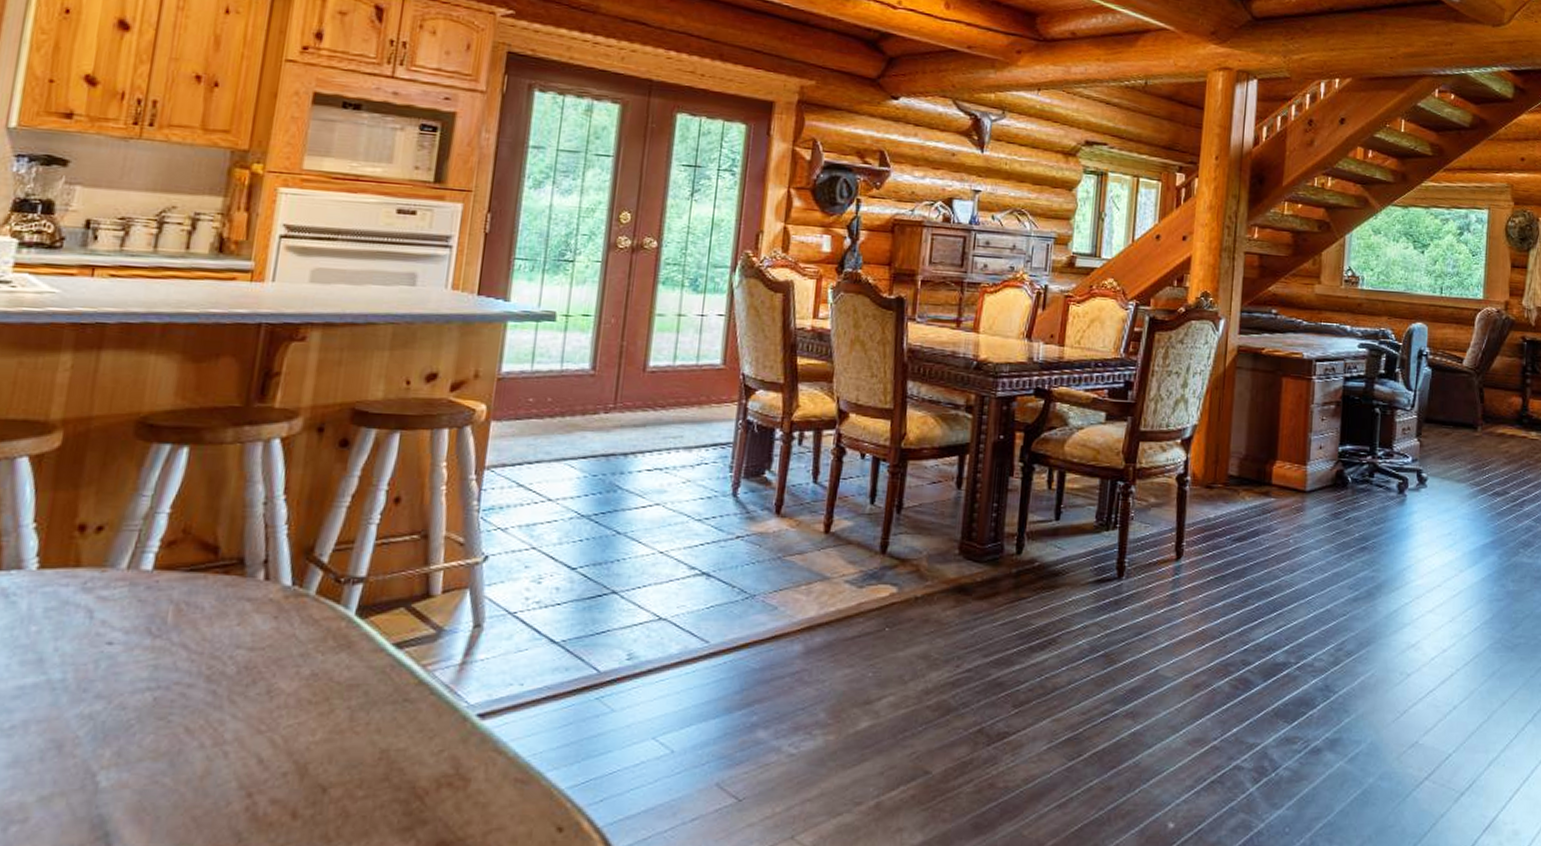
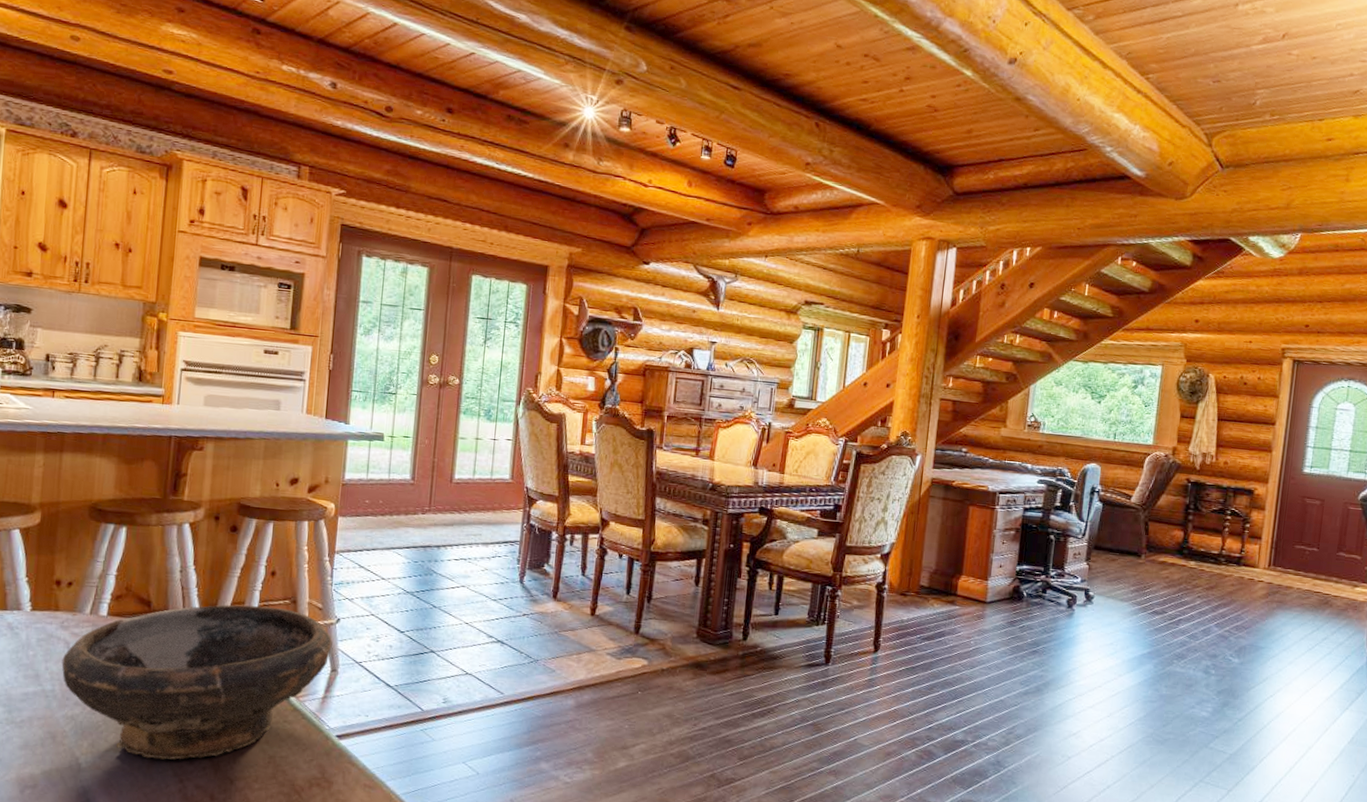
bowl: none [79,544,477,767] -> present [61,605,333,760]

